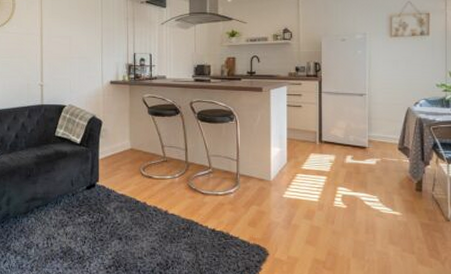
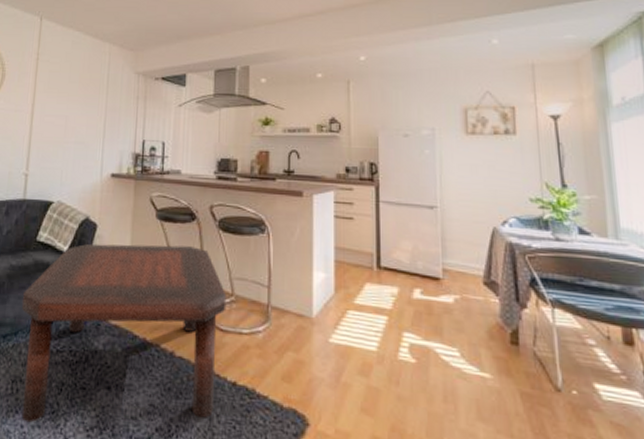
coffee table: none [48,134,206,266] -> present [21,243,227,423]

